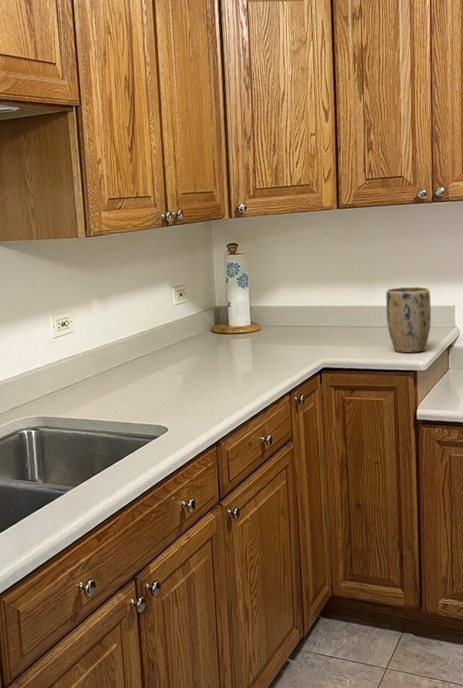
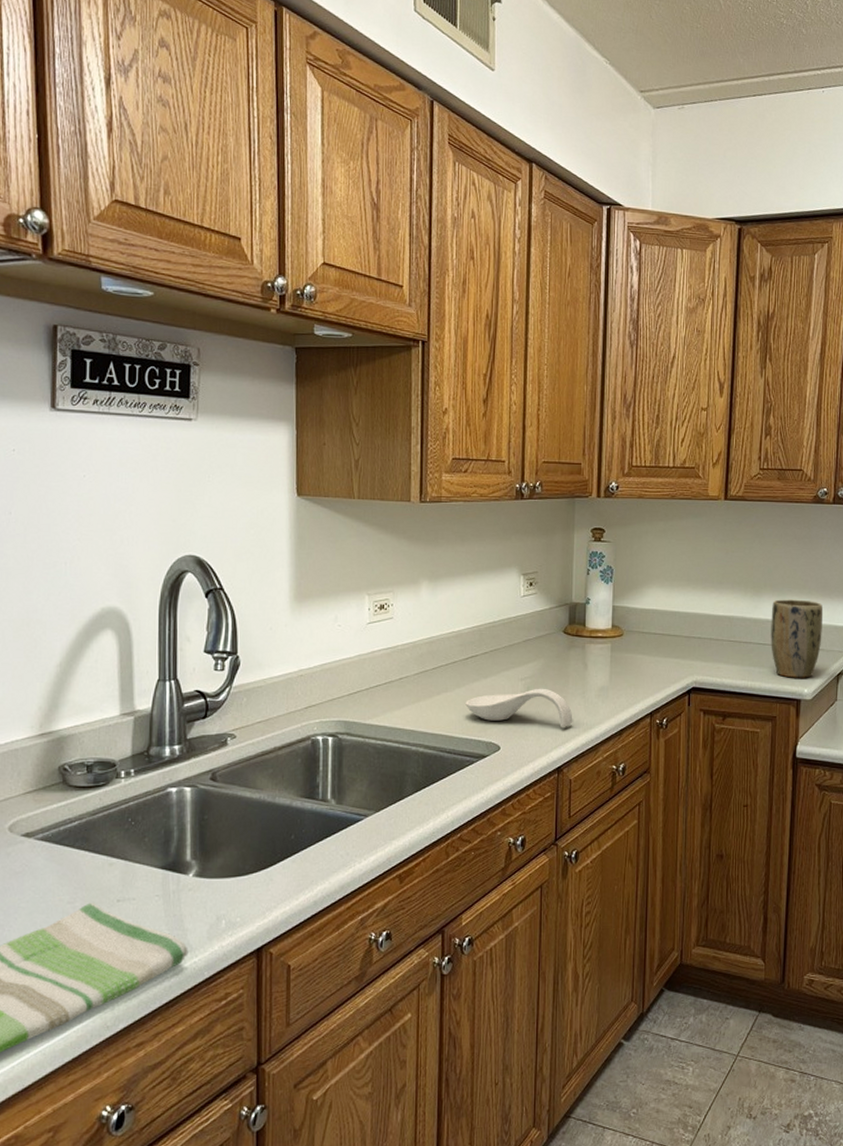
spoon rest: none [137,378,226,410] -> present [465,688,573,728]

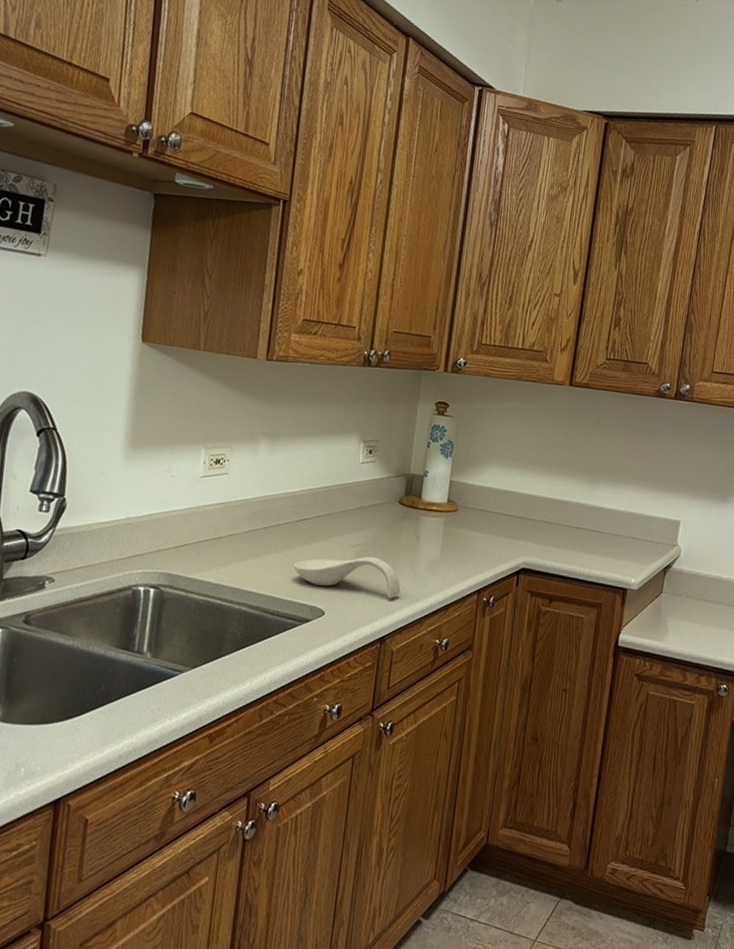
plant pot: present [771,599,824,678] -> none [602,488,657,568]

